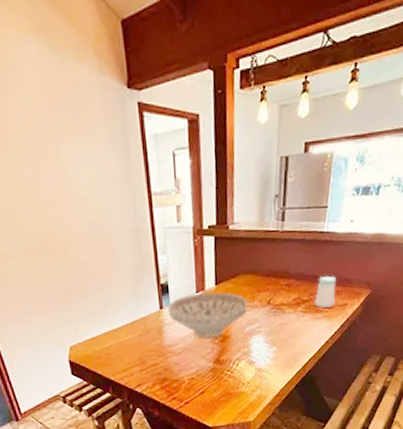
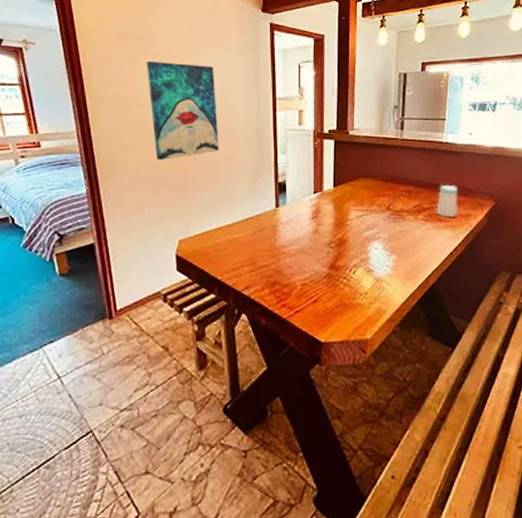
wall art: none [6,156,98,268] -> present [146,60,219,160]
decorative bowl: present [167,292,248,339] -> none [283,194,367,241]

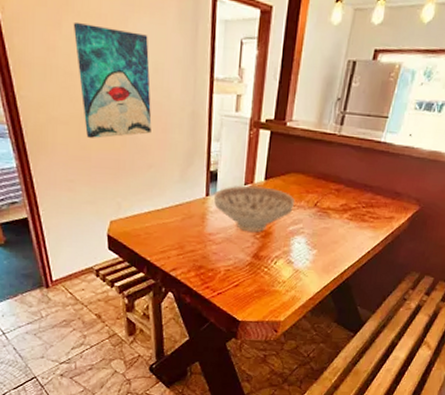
decorative bowl: none [283,194,367,241] -> present [213,185,295,233]
salt shaker: present [436,184,458,218] -> none [361,185,387,219]

